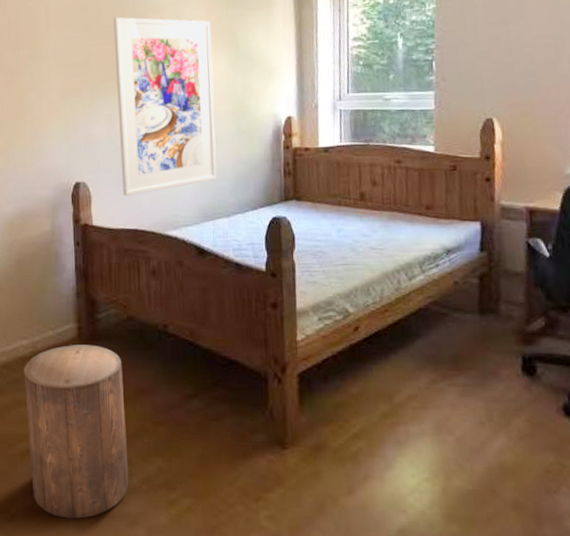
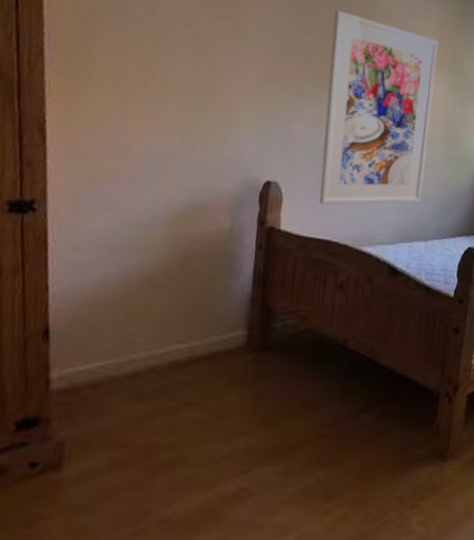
stool: present [24,345,129,519] -> none [171,353,294,530]

